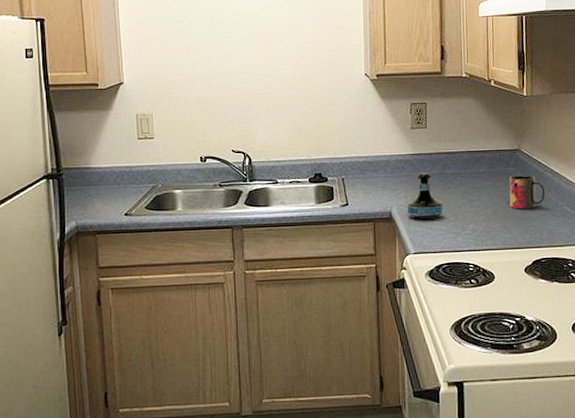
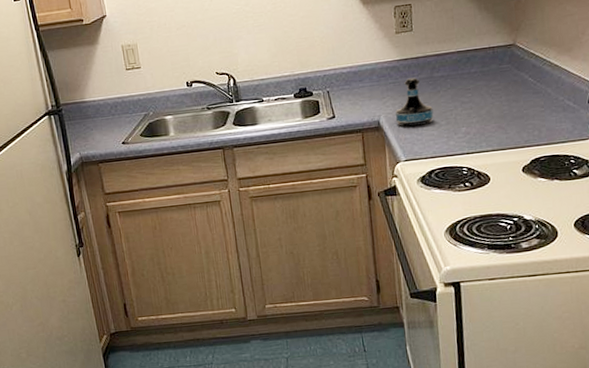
mug: present [509,175,546,210] -> none [504,71,545,108]

